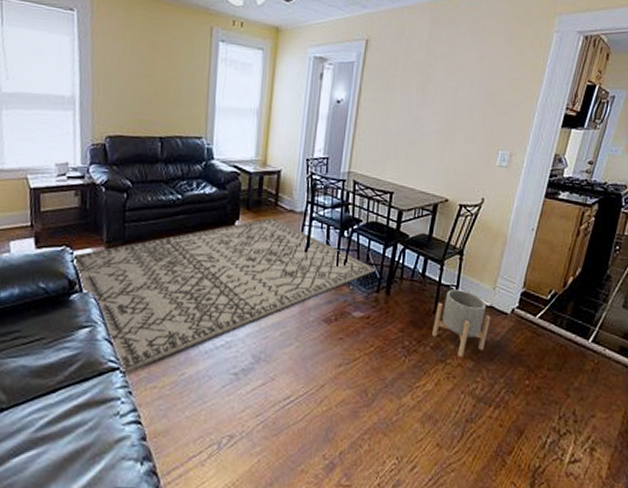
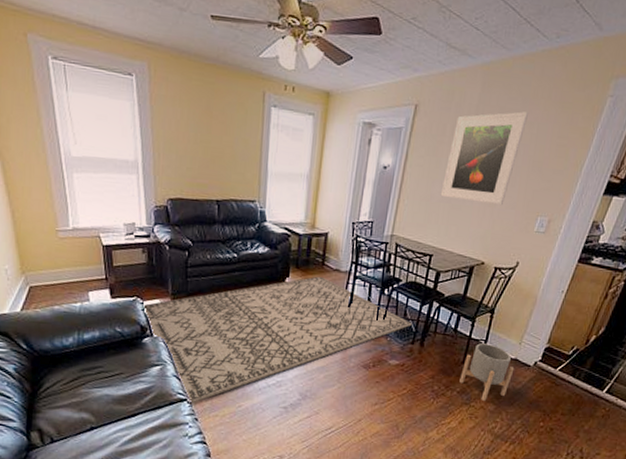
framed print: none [397,46,478,140] -> present [440,111,528,206]

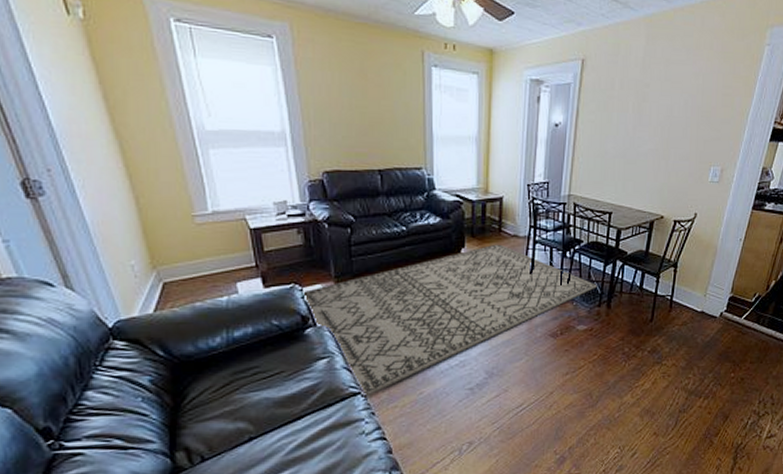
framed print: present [440,111,528,206] -> none [614,63,693,158]
planter: present [459,343,515,401] -> none [649,299,702,358]

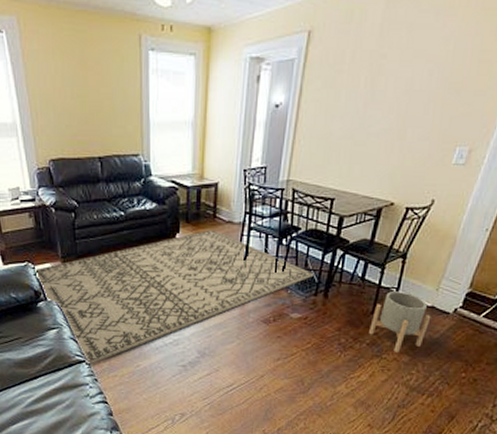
planter: none [649,299,702,358] -> present [369,291,431,352]

